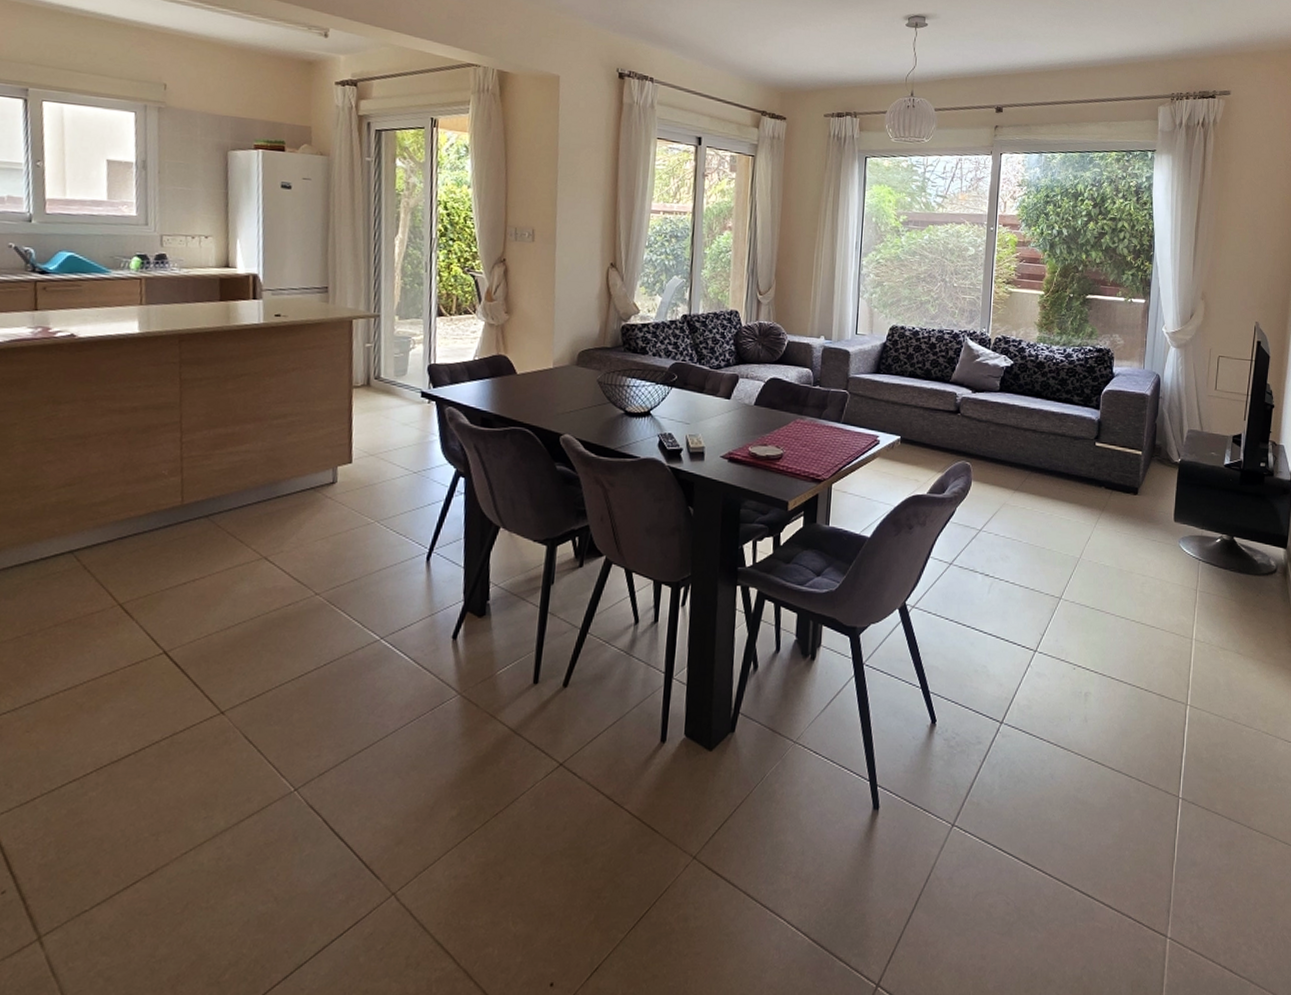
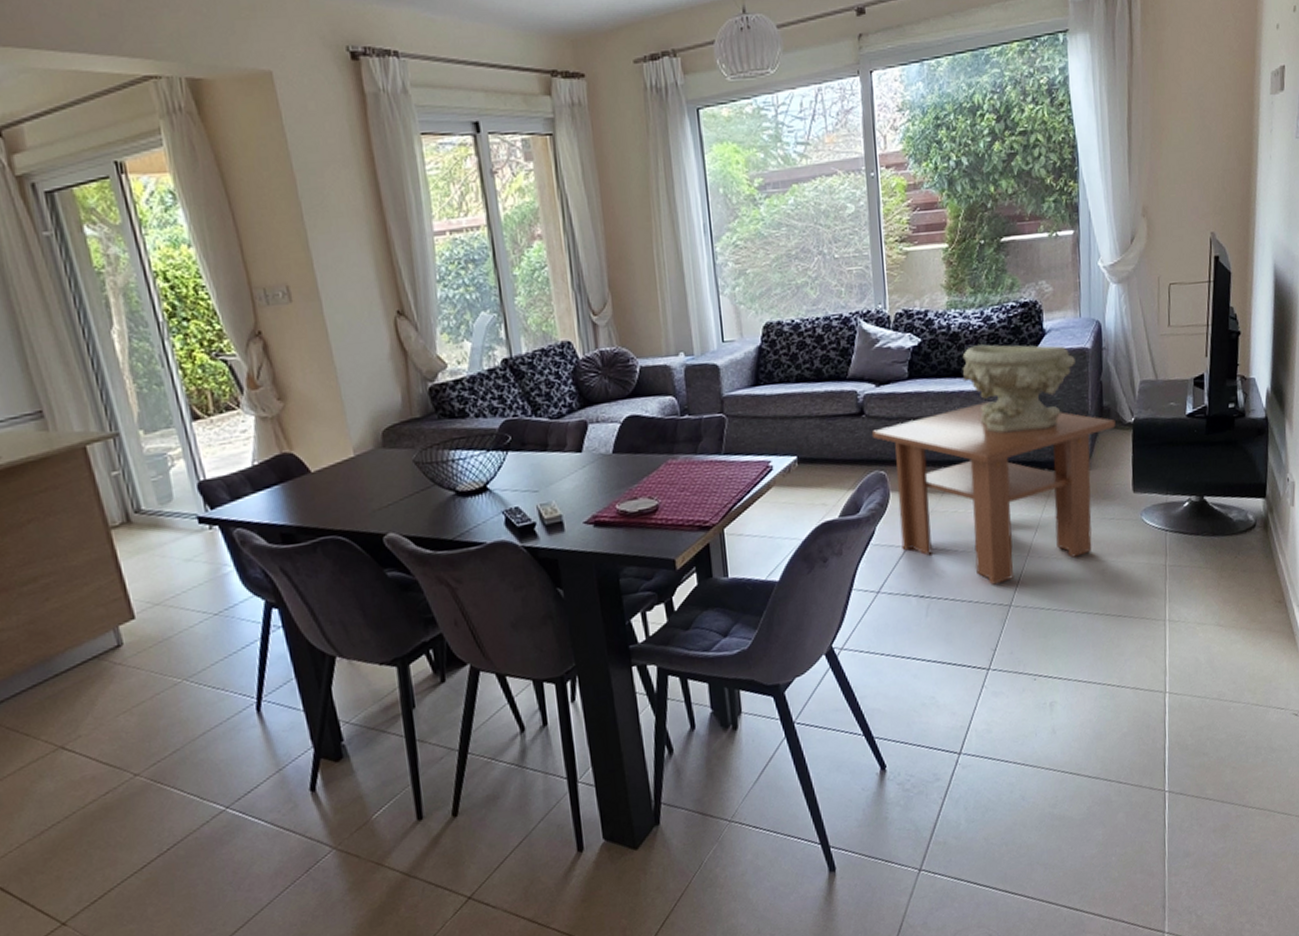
coffee table: none [963,422,1165,578] -> present [871,402,1116,585]
decorative bowl: none [1043,375,1136,453] -> present [962,344,1075,433]

